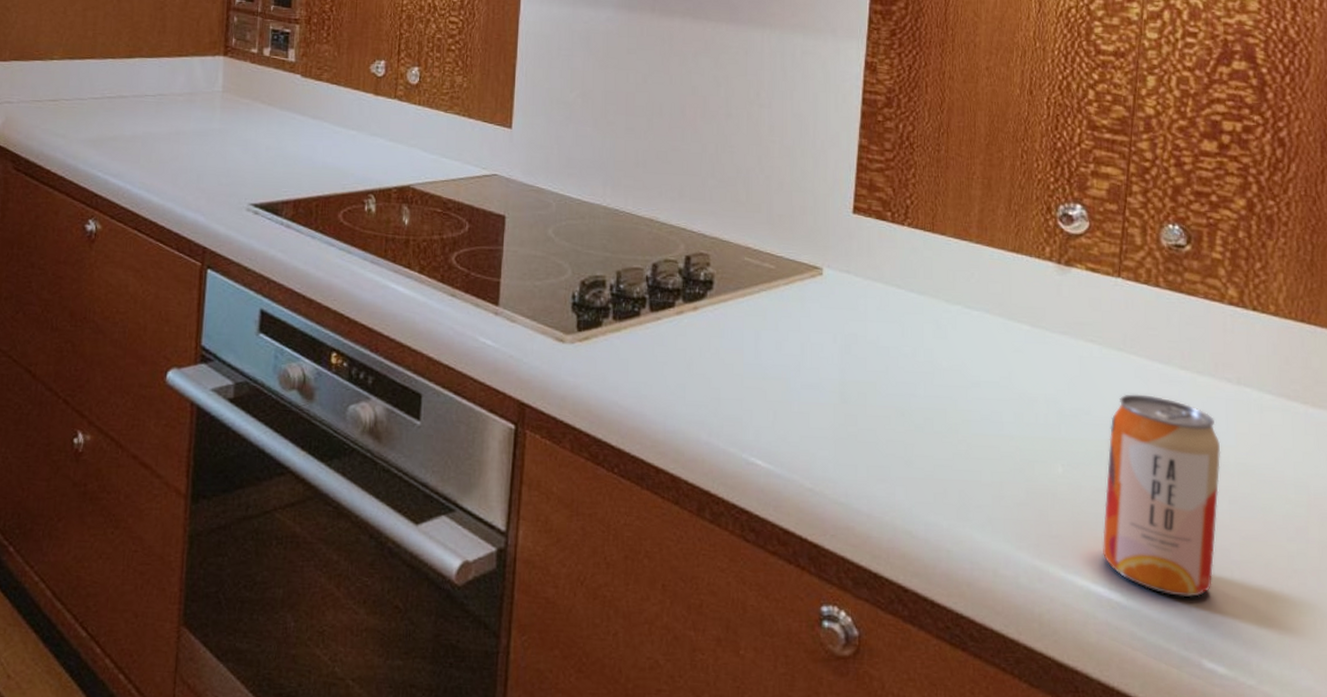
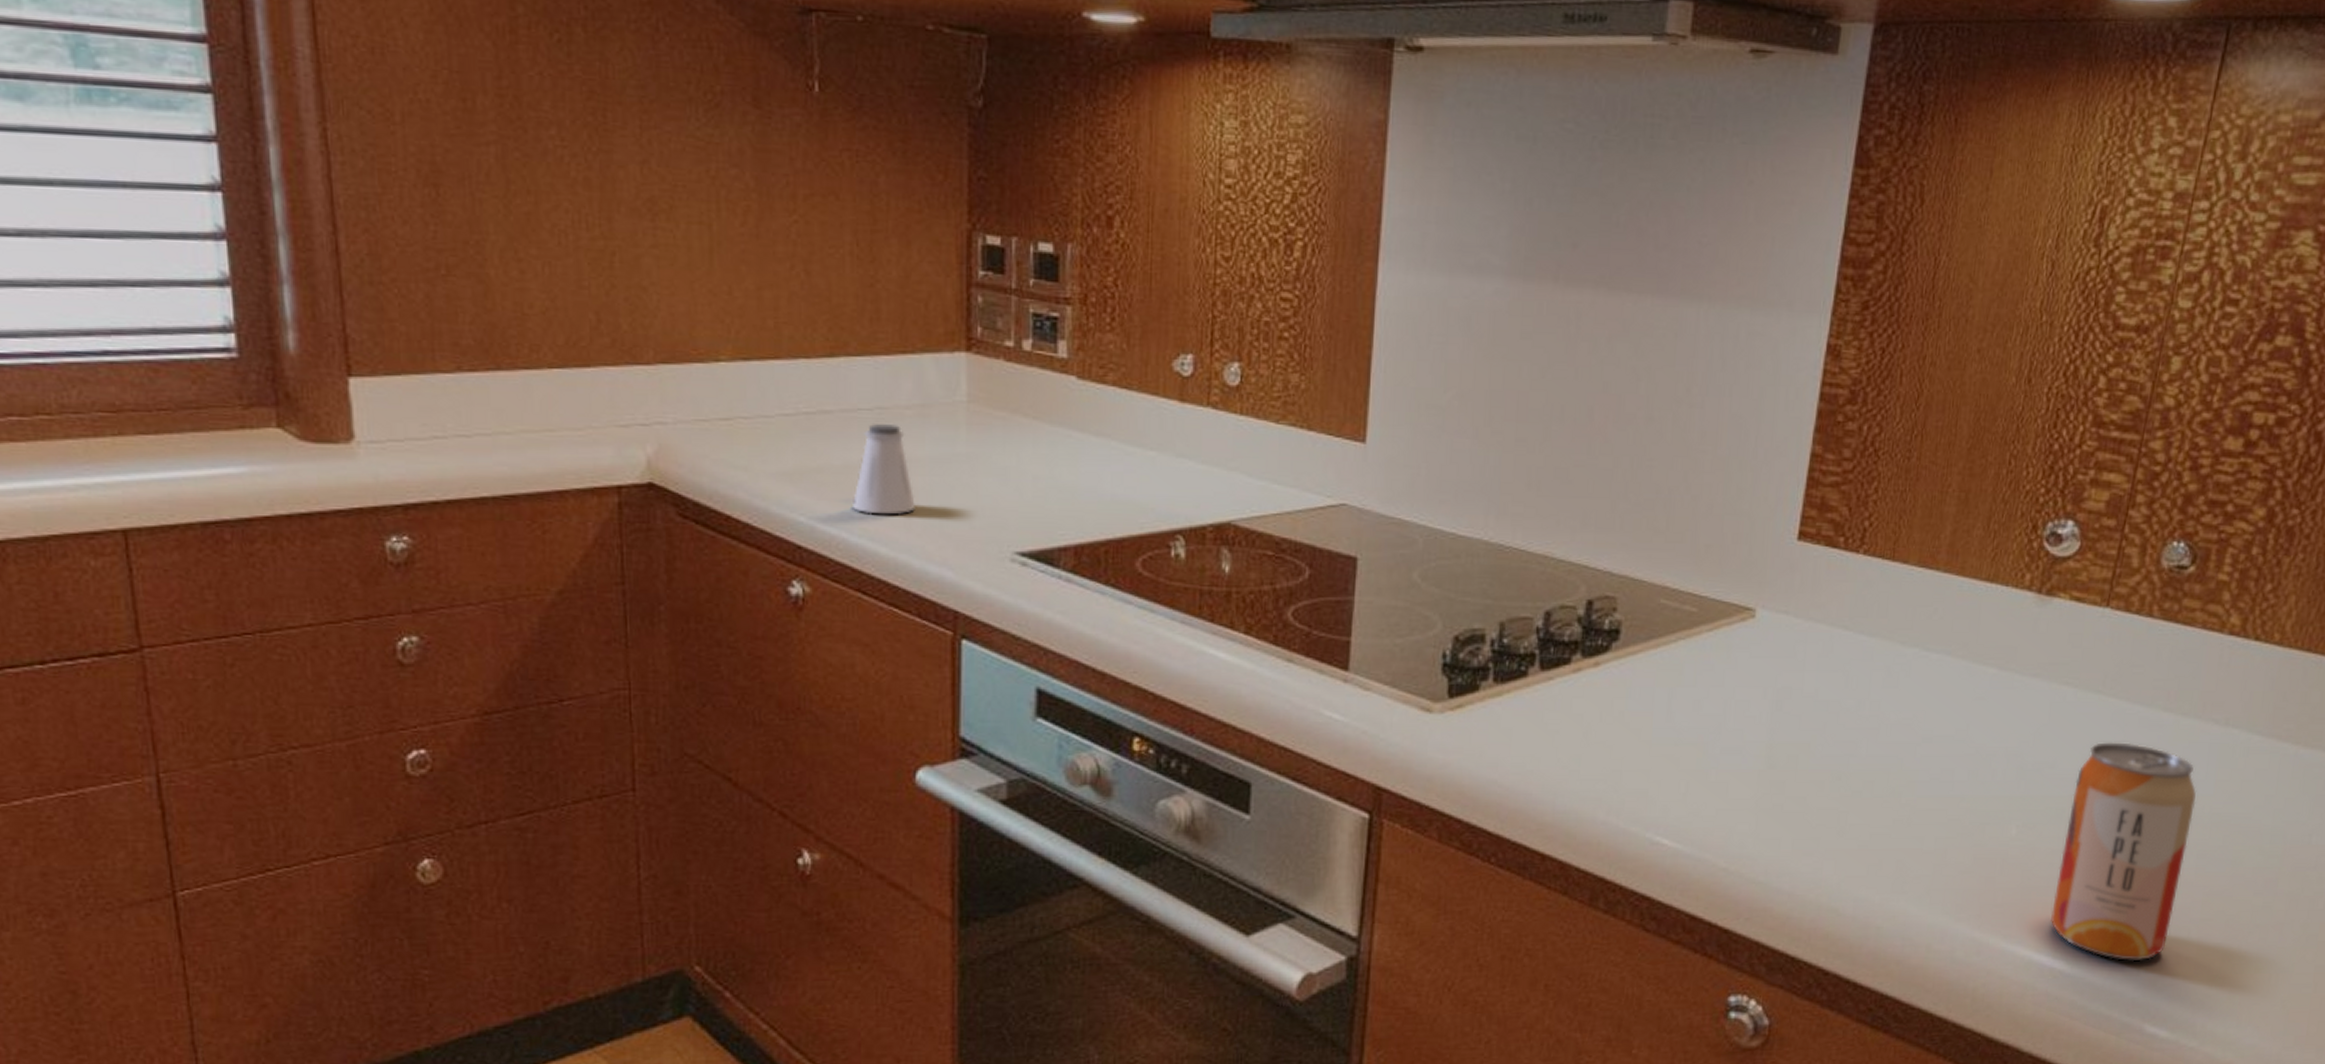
saltshaker: none [136,106,181,172] -> present [853,424,915,515]

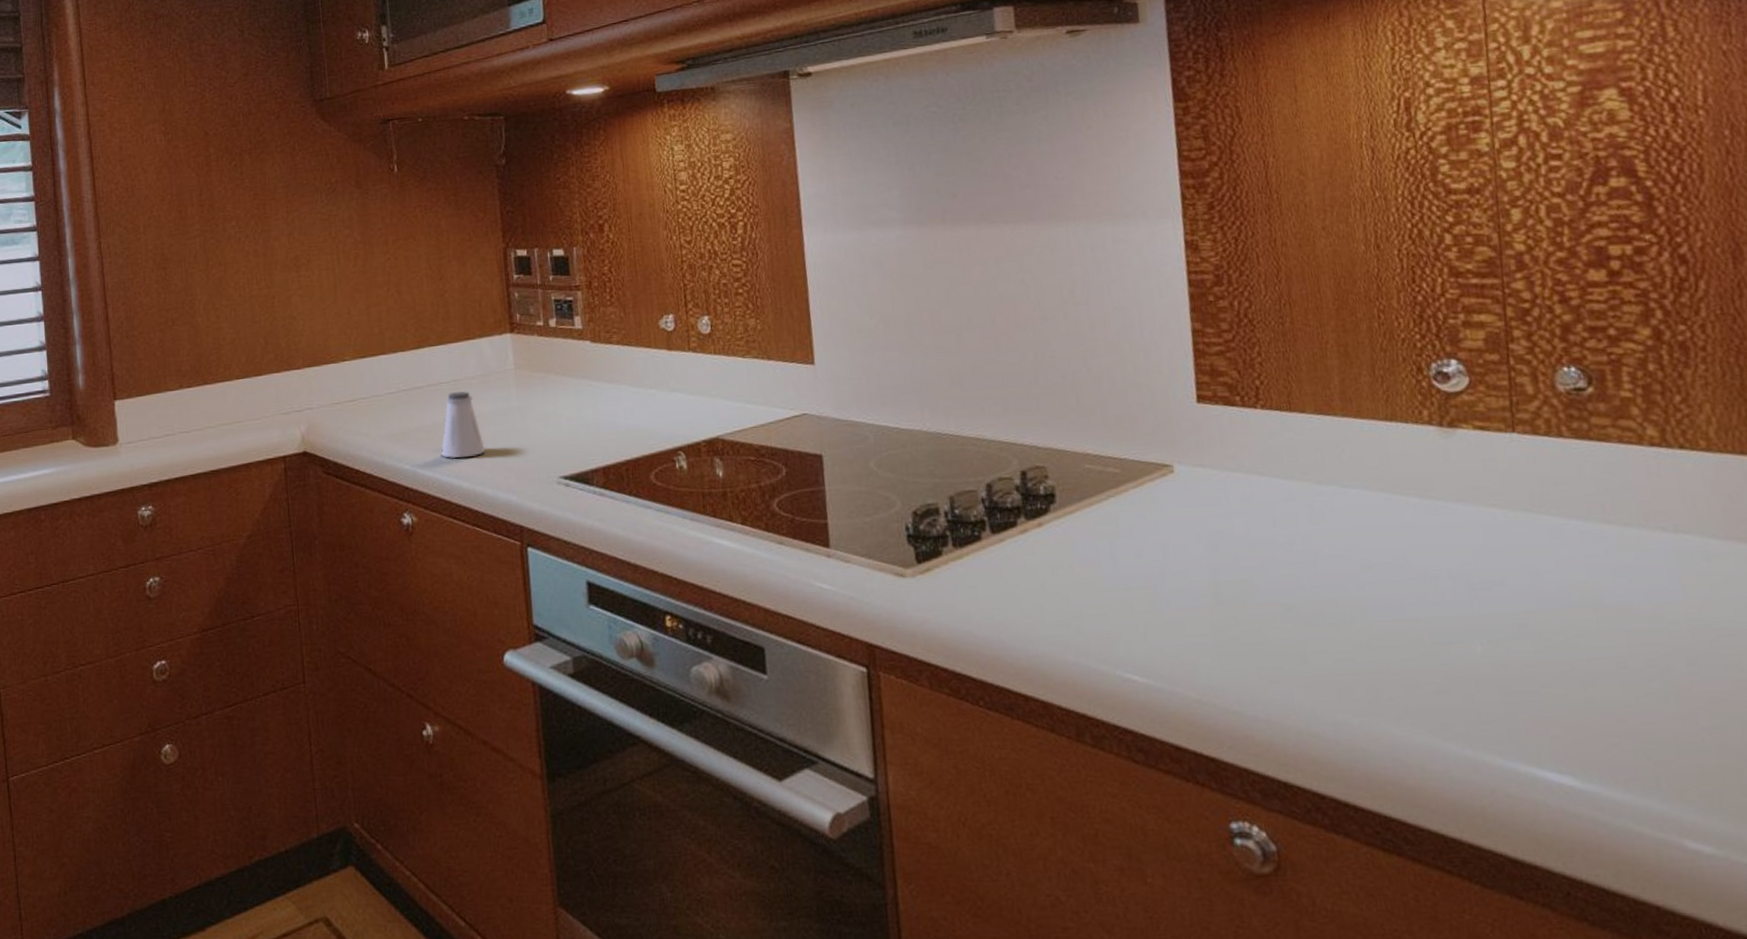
beverage can: present [2051,742,2196,961] -> none [1530,556,1682,773]

